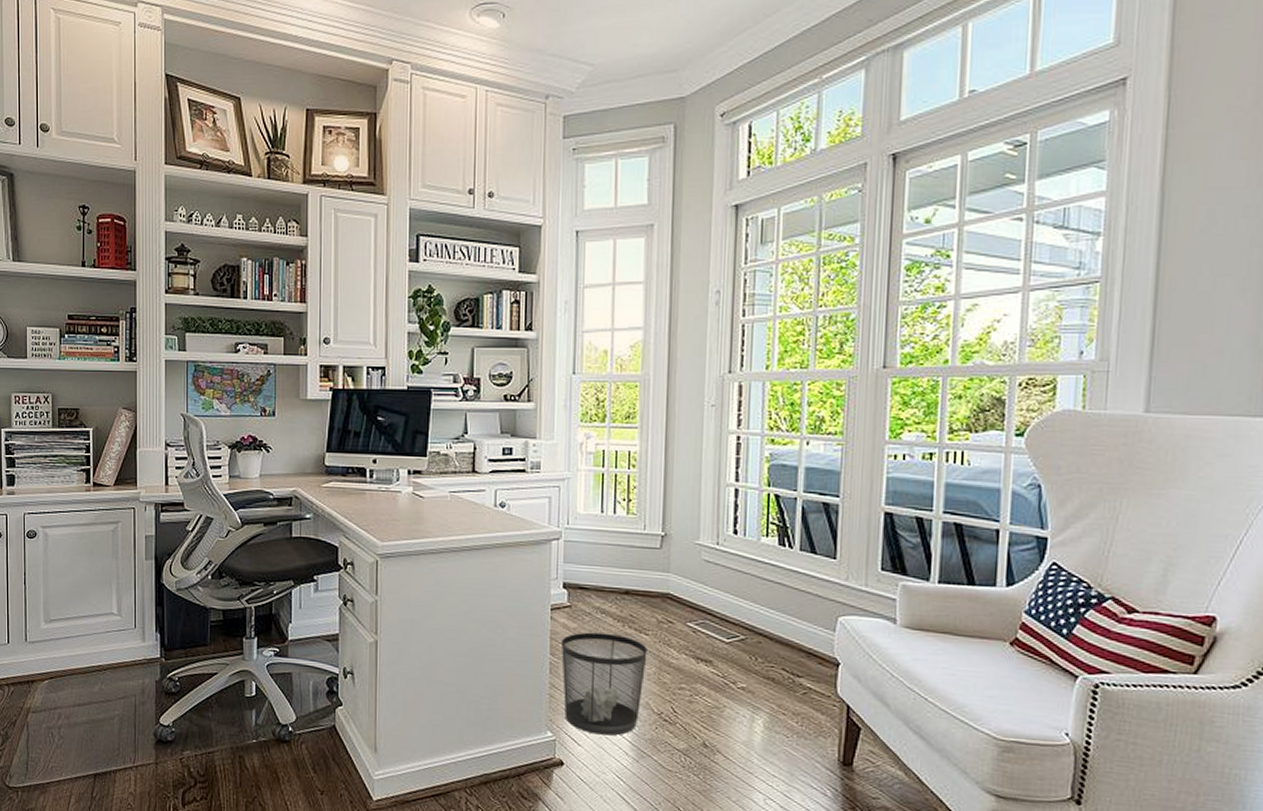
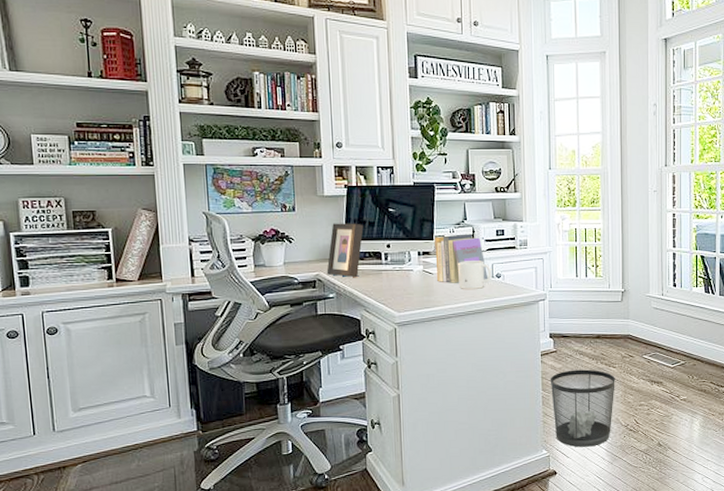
picture frame: none [304,431,348,496] -> present [326,223,364,277]
books: none [428,450,490,511] -> present [435,234,489,283]
mug: none [453,484,495,521] -> present [457,261,492,290]

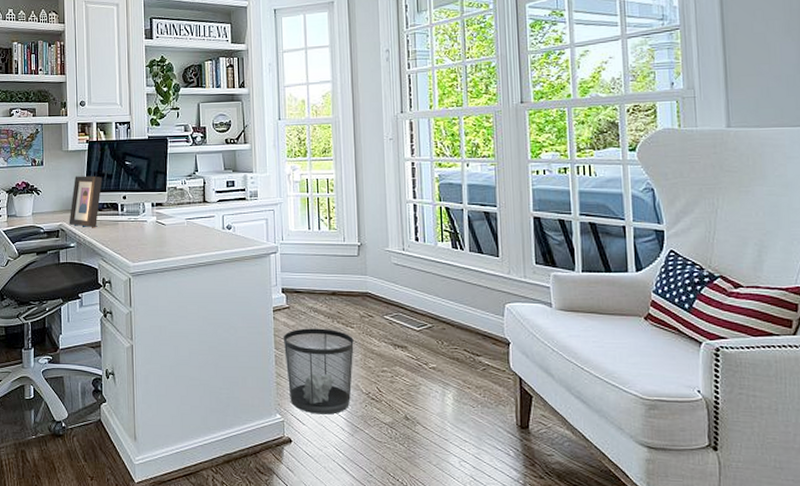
books: present [435,234,489,283] -> none [167,185,219,234]
mug: present [457,261,492,290] -> none [188,212,223,242]

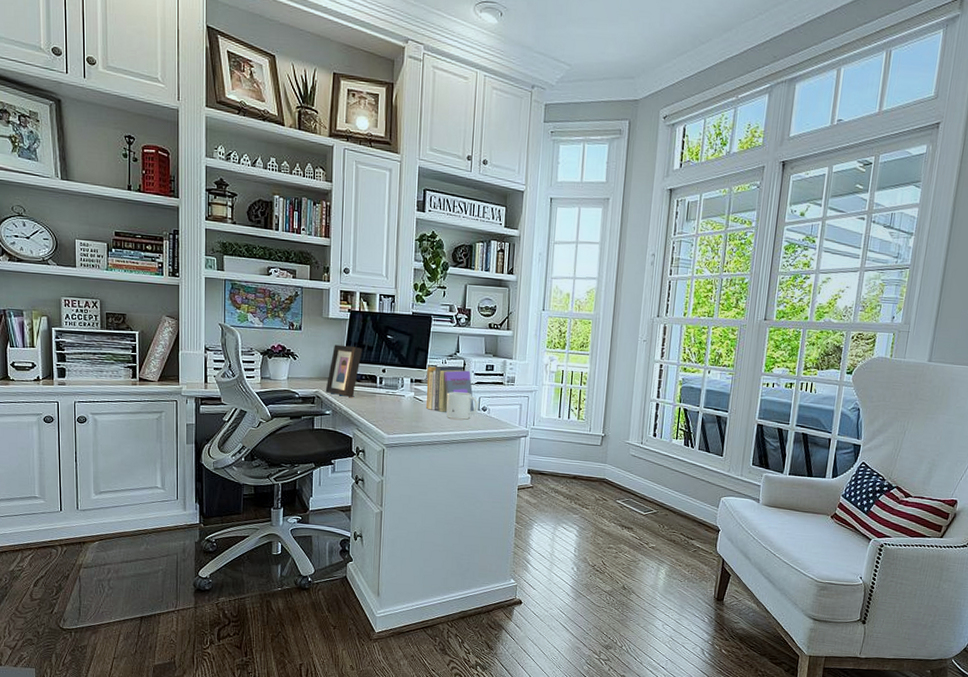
books: none [167,185,219,234] -> present [426,365,475,412]
mug: none [188,212,223,242] -> present [446,391,479,421]
waste bin: present [283,328,354,415] -> none [524,506,587,582]

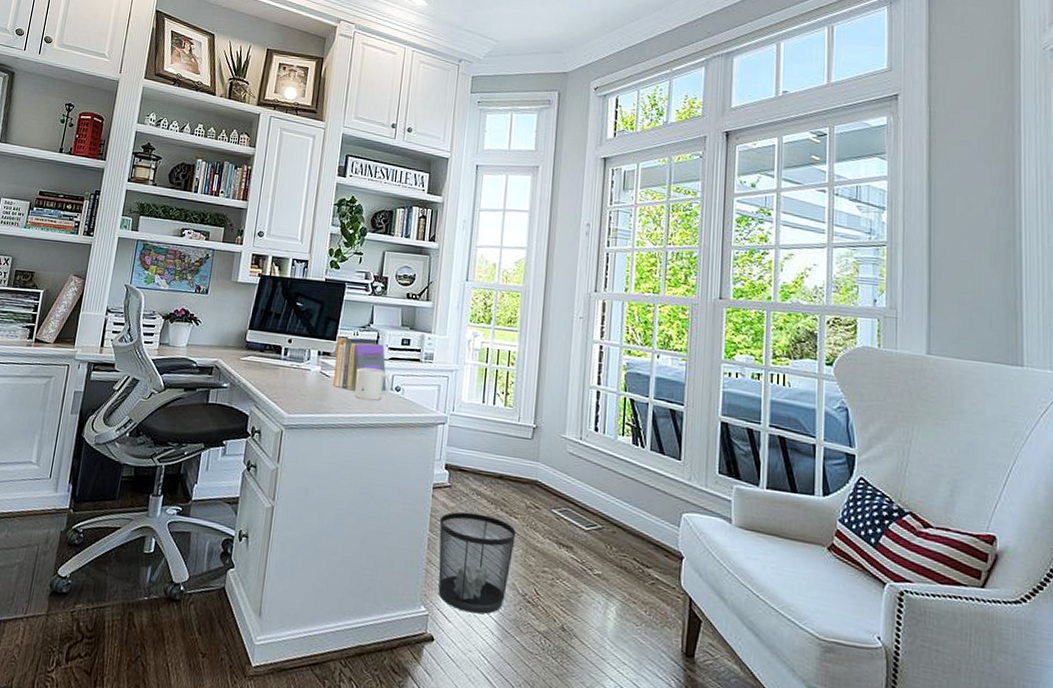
picture frame: present [325,344,363,397] -> none [225,310,270,369]
waste bin: none [524,506,587,582] -> present [438,511,516,614]

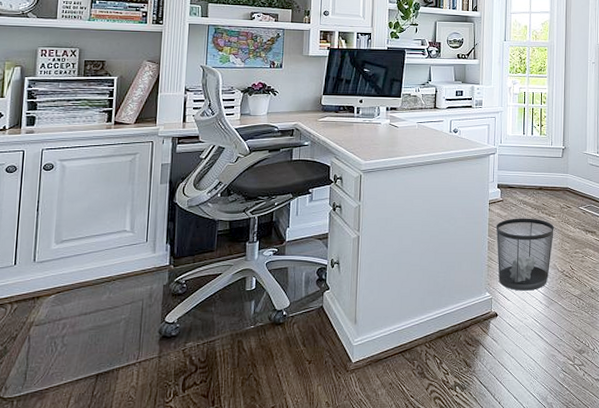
books: present [333,337,387,392] -> none [401,93,447,136]
mug: present [355,367,392,401] -> none [419,117,450,143]

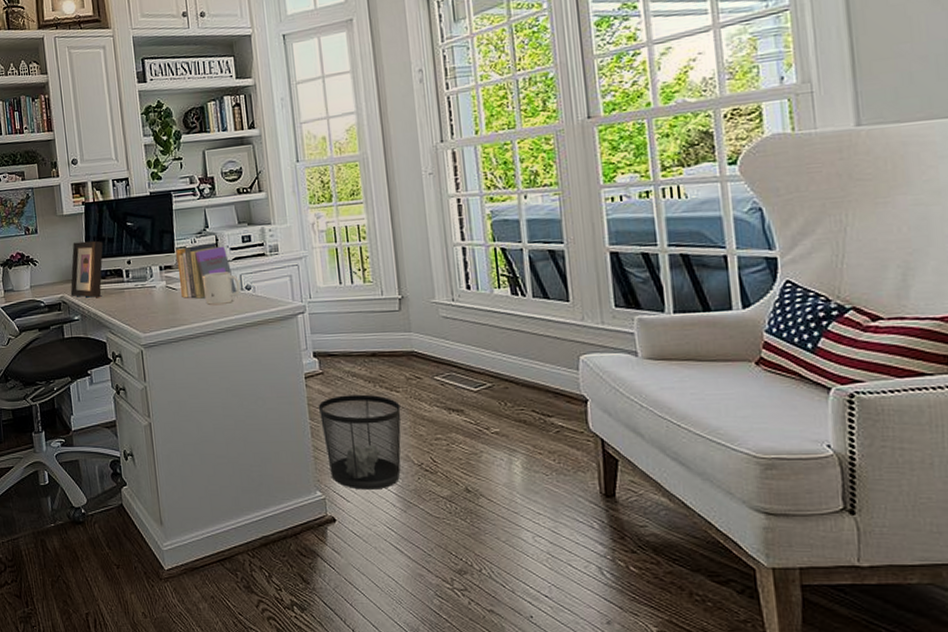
picture frame: none [304,79,341,127] -> present [70,240,103,298]
books: none [401,93,447,136] -> present [176,242,238,299]
mug: none [419,117,450,143] -> present [201,271,241,306]

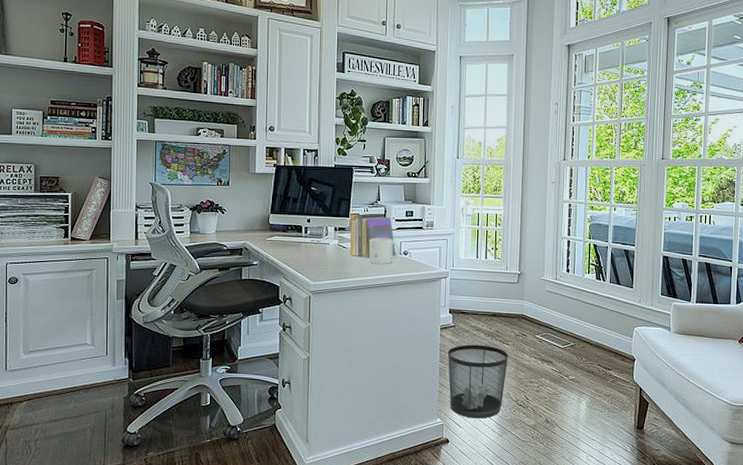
picture frame: present [70,240,103,298] -> none [252,198,288,247]

